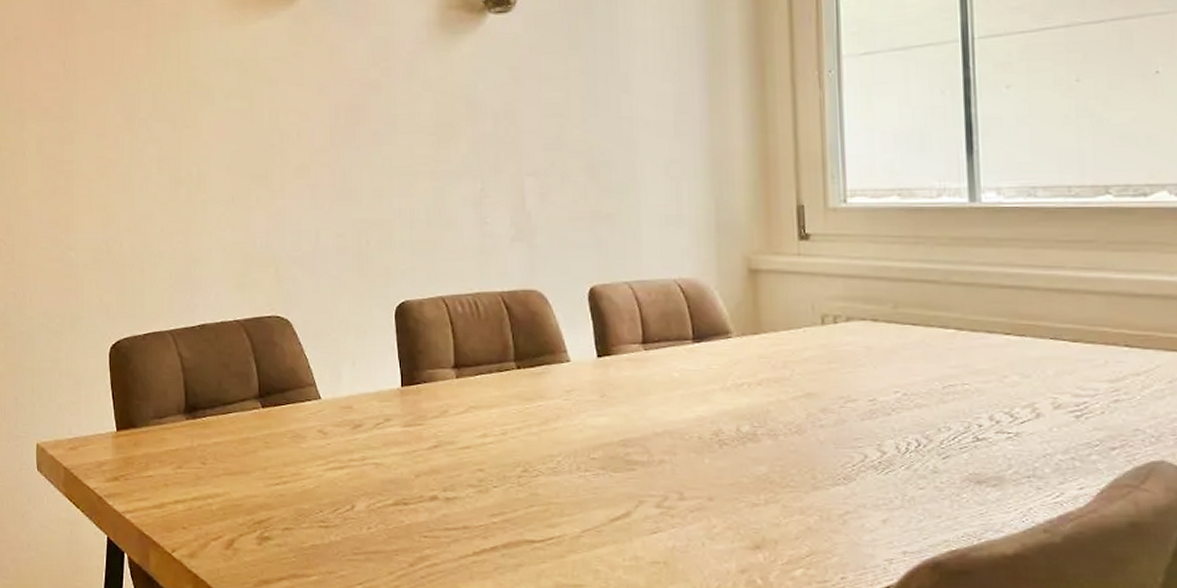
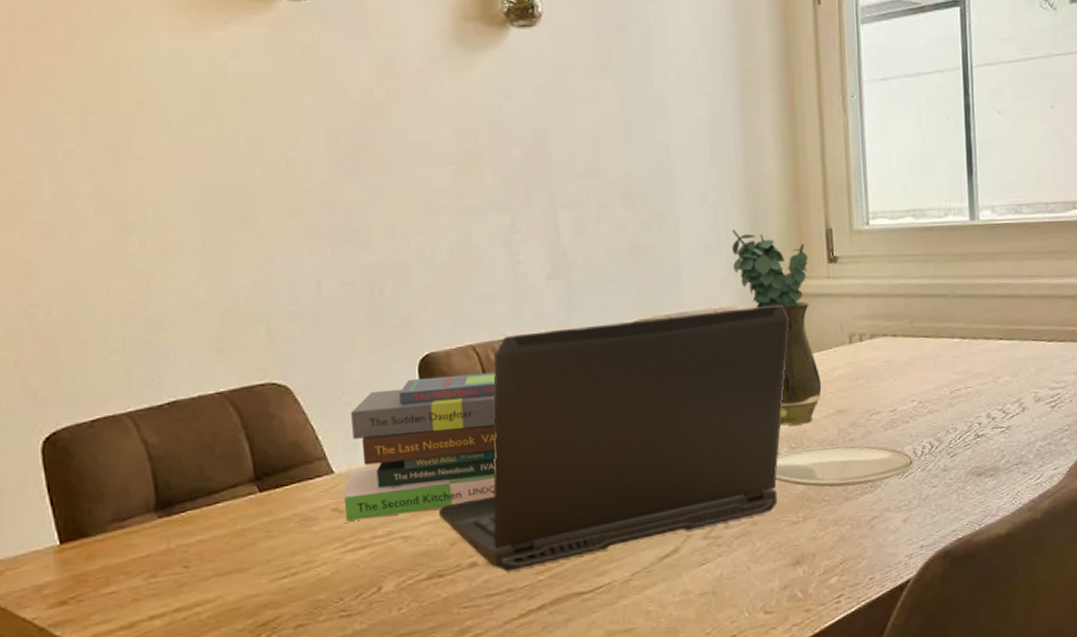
books: none [329,322,462,443] -> present [344,372,496,521]
laptop computer: none [406,279,754,510] -> present [439,304,790,572]
vase: none [694,202,789,403] -> present [732,229,822,426]
plate: none [734,429,897,475] -> present [775,445,914,487]

